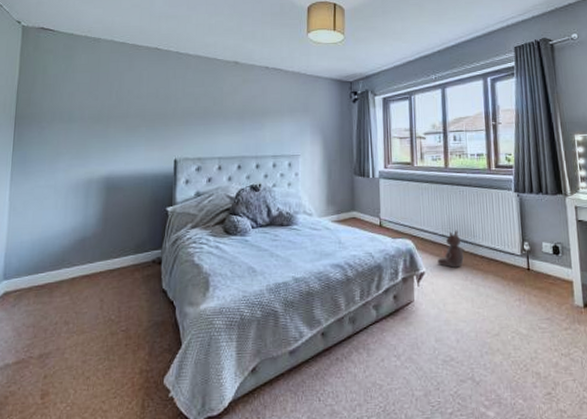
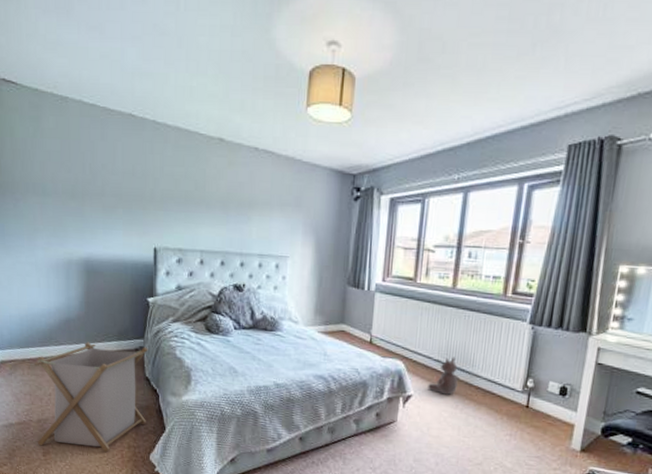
laundry basket: none [36,257,166,387] -> present [33,342,148,452]

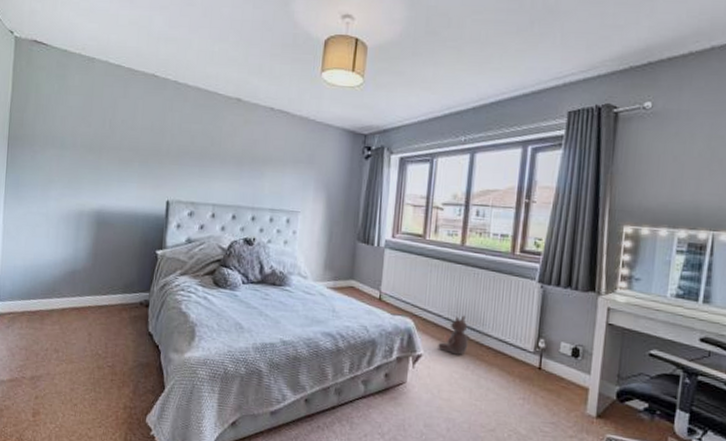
laundry basket: present [33,342,148,452] -> none [28,294,153,413]

